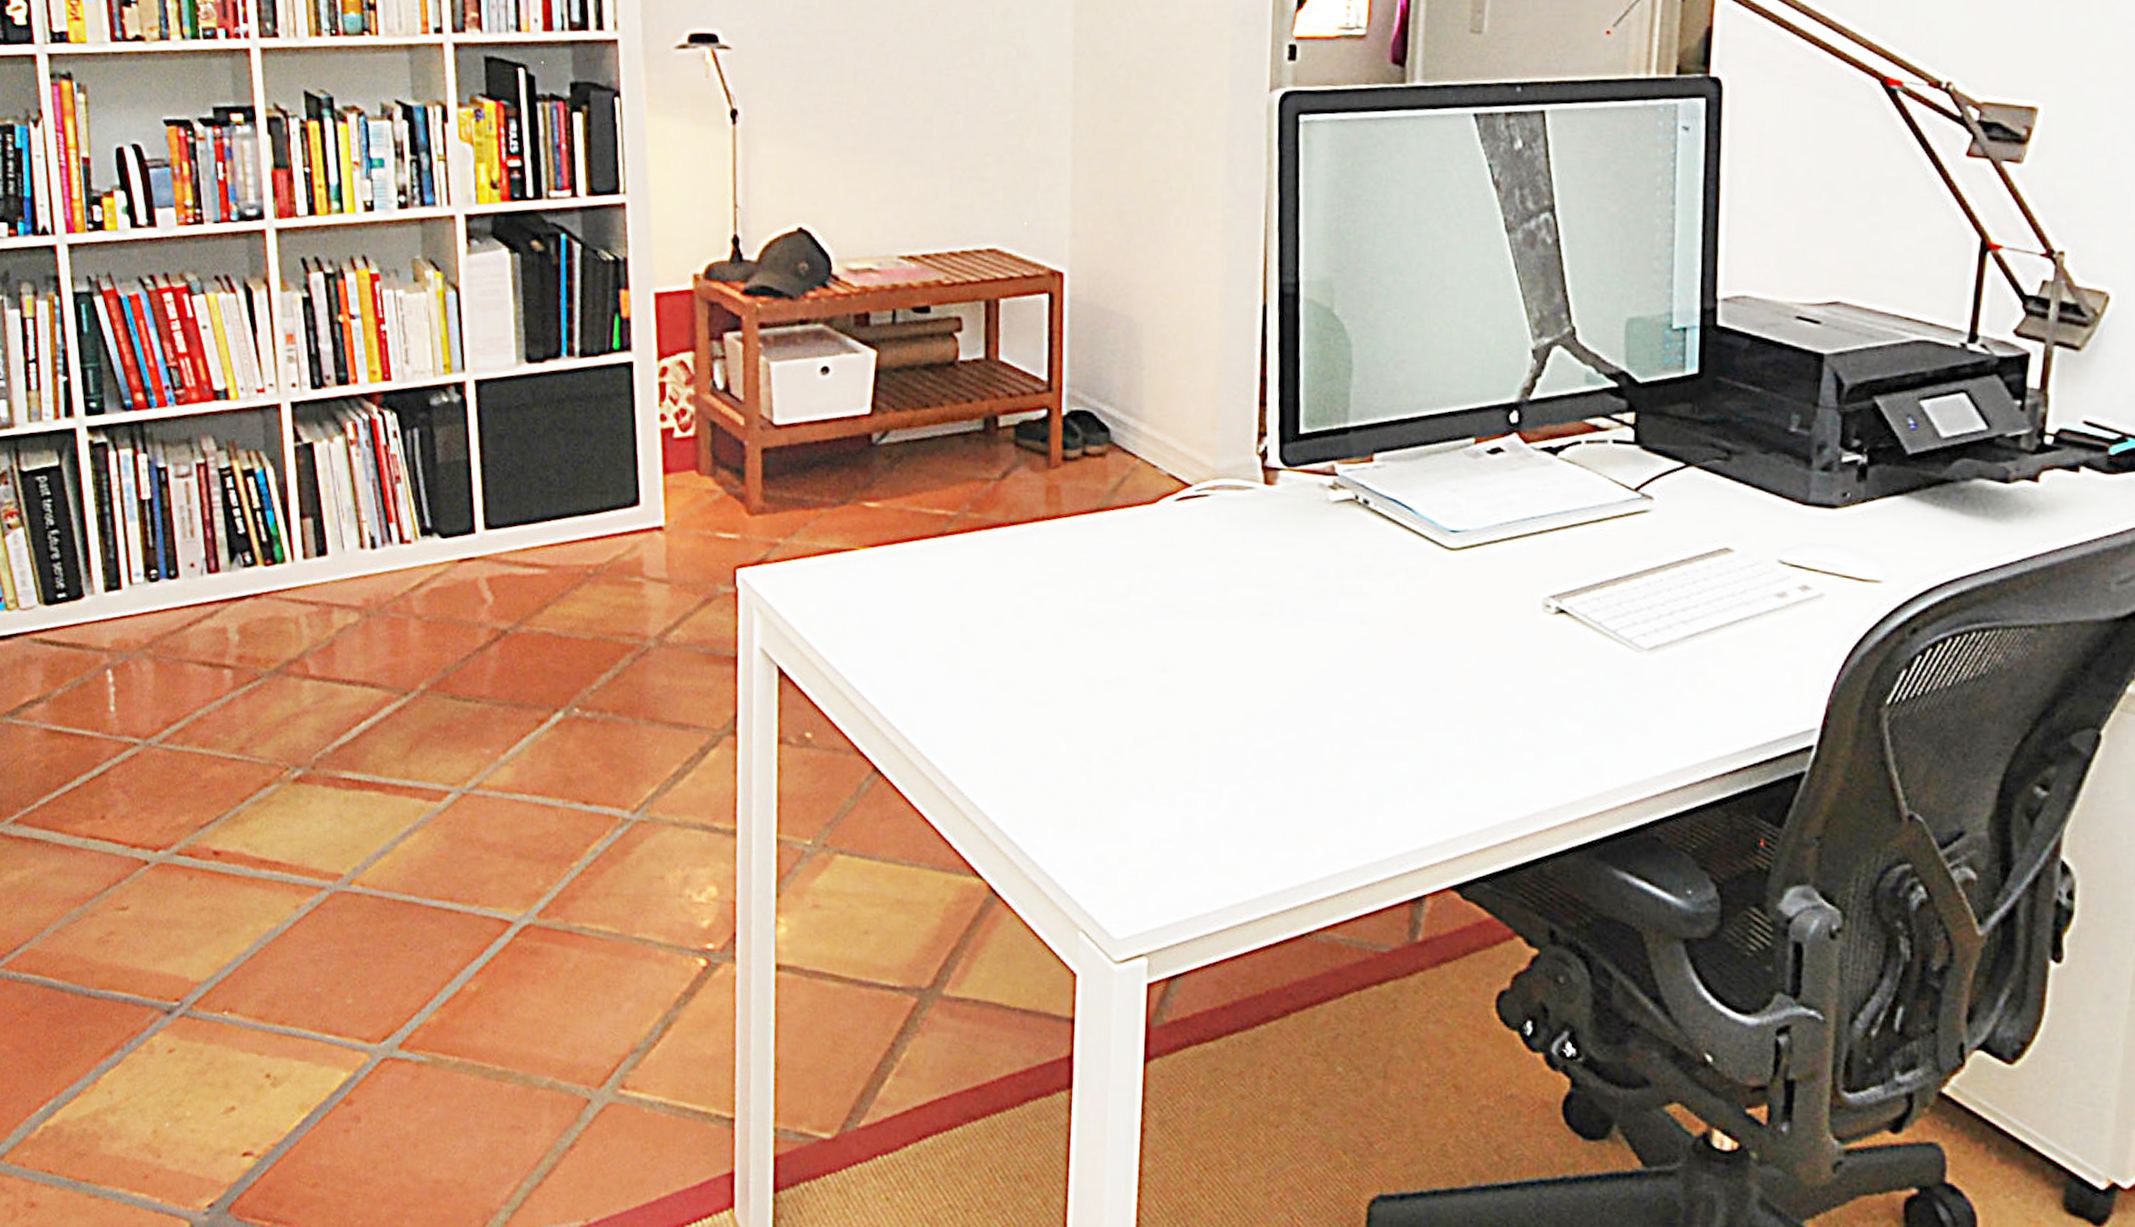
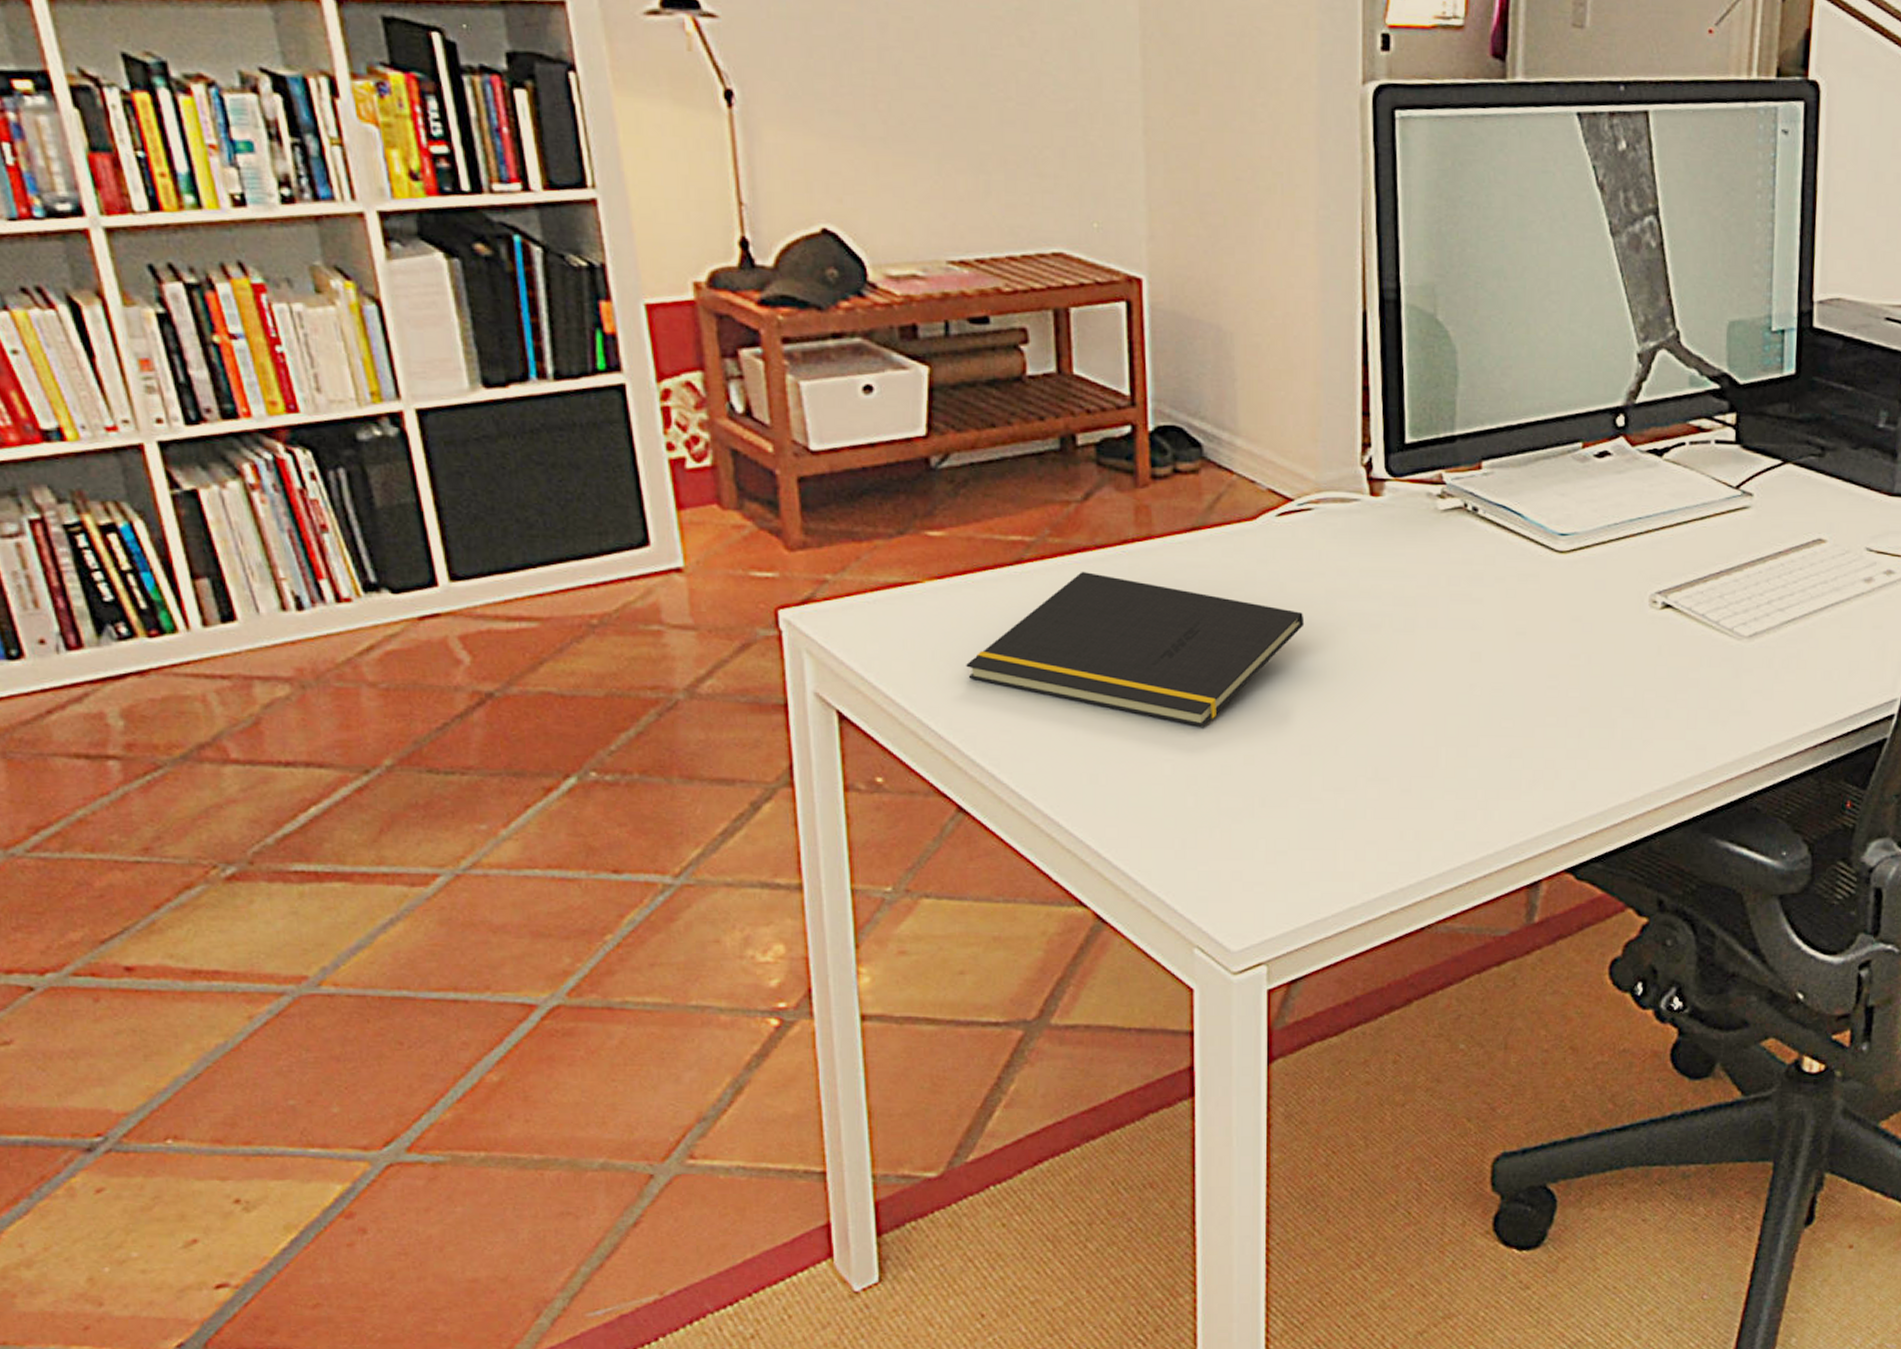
notepad: none [890,546,1198,706] -> present [966,571,1305,727]

